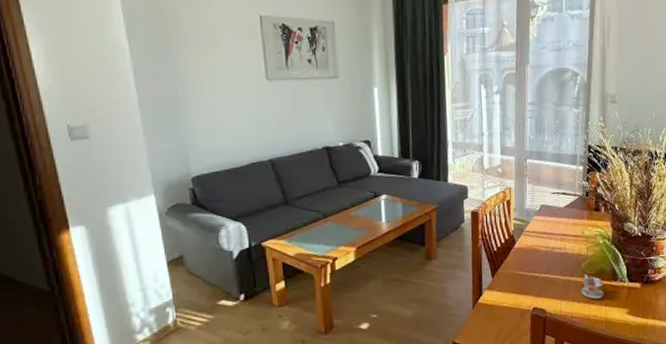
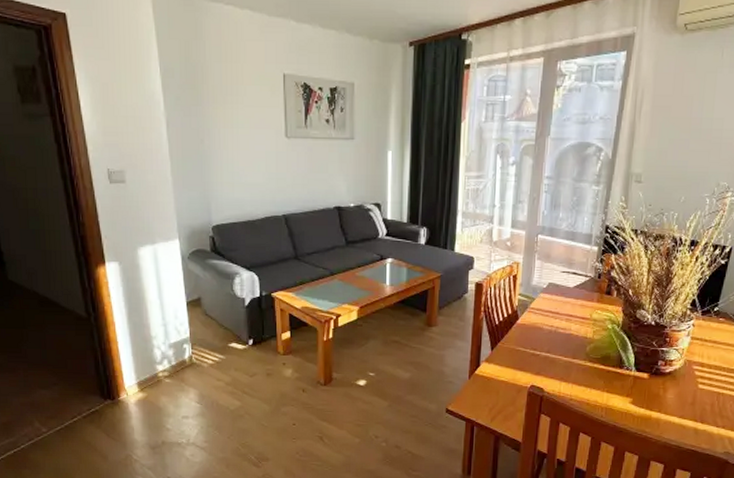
teacup: present [581,274,604,299] -> none [582,357,608,385]

